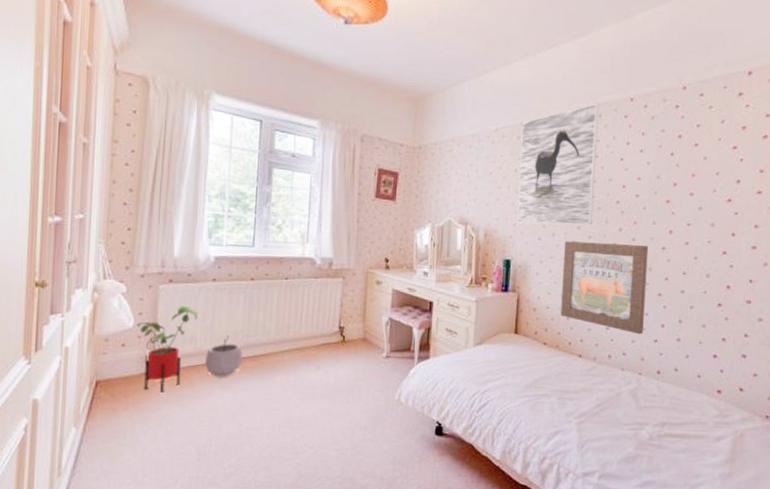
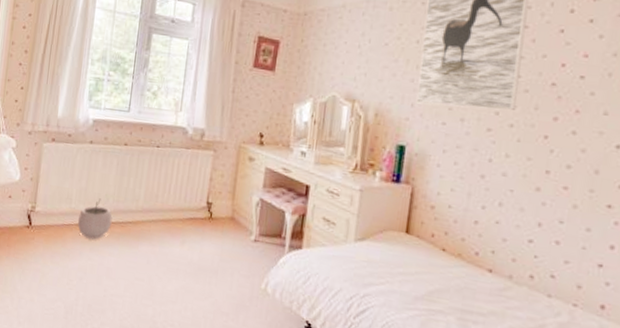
house plant: present [137,305,199,393] -> none [22,164,76,247]
wall art: present [560,241,649,335] -> none [466,128,596,255]

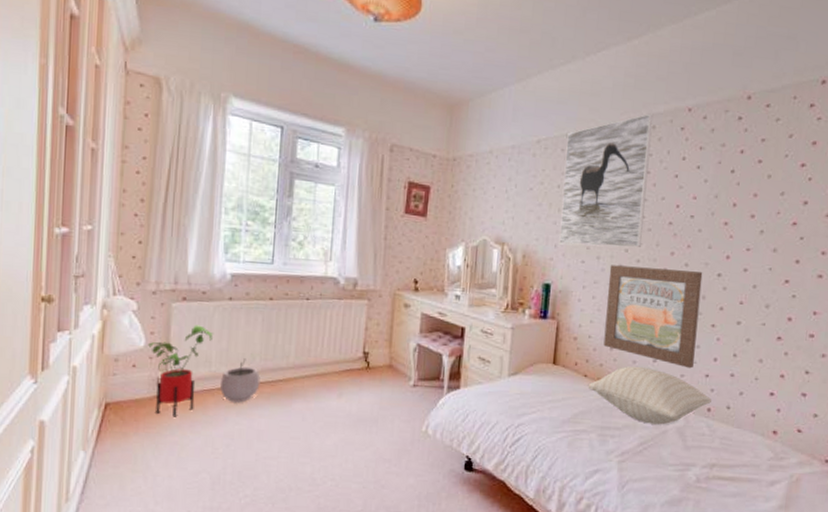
house plant: none [22,164,76,247] -> present [148,325,214,417]
pillow: none [446,244,606,318] -> present [587,366,712,425]
wall art: none [466,128,596,255] -> present [603,265,703,369]

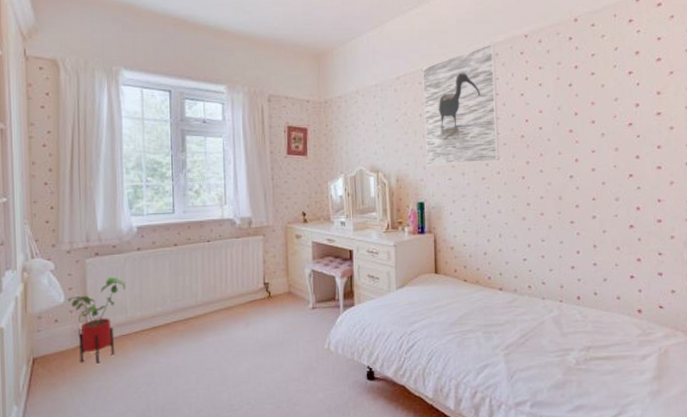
plant pot: present [220,358,260,404] -> none [137,302,173,344]
pillow: present [587,366,712,425] -> none [468,266,580,317]
wall art: present [603,265,703,369] -> none [474,176,559,263]

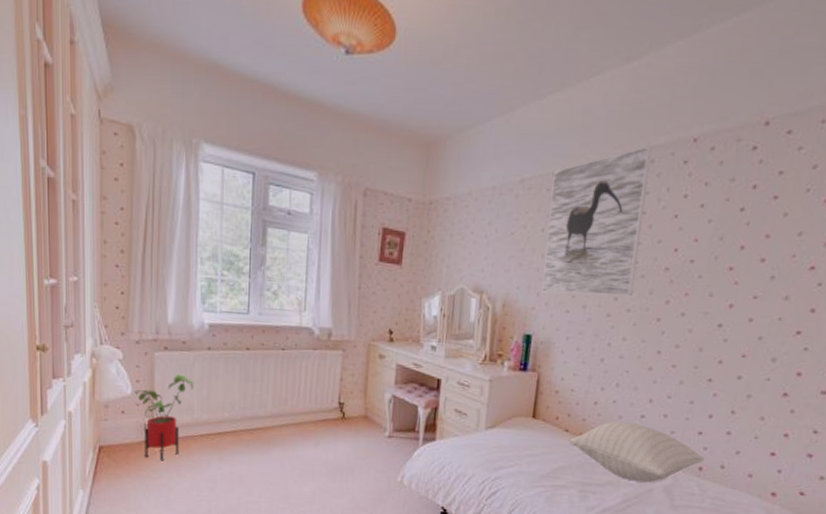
pillow: none [468,266,580,317] -> present [569,421,704,483]

